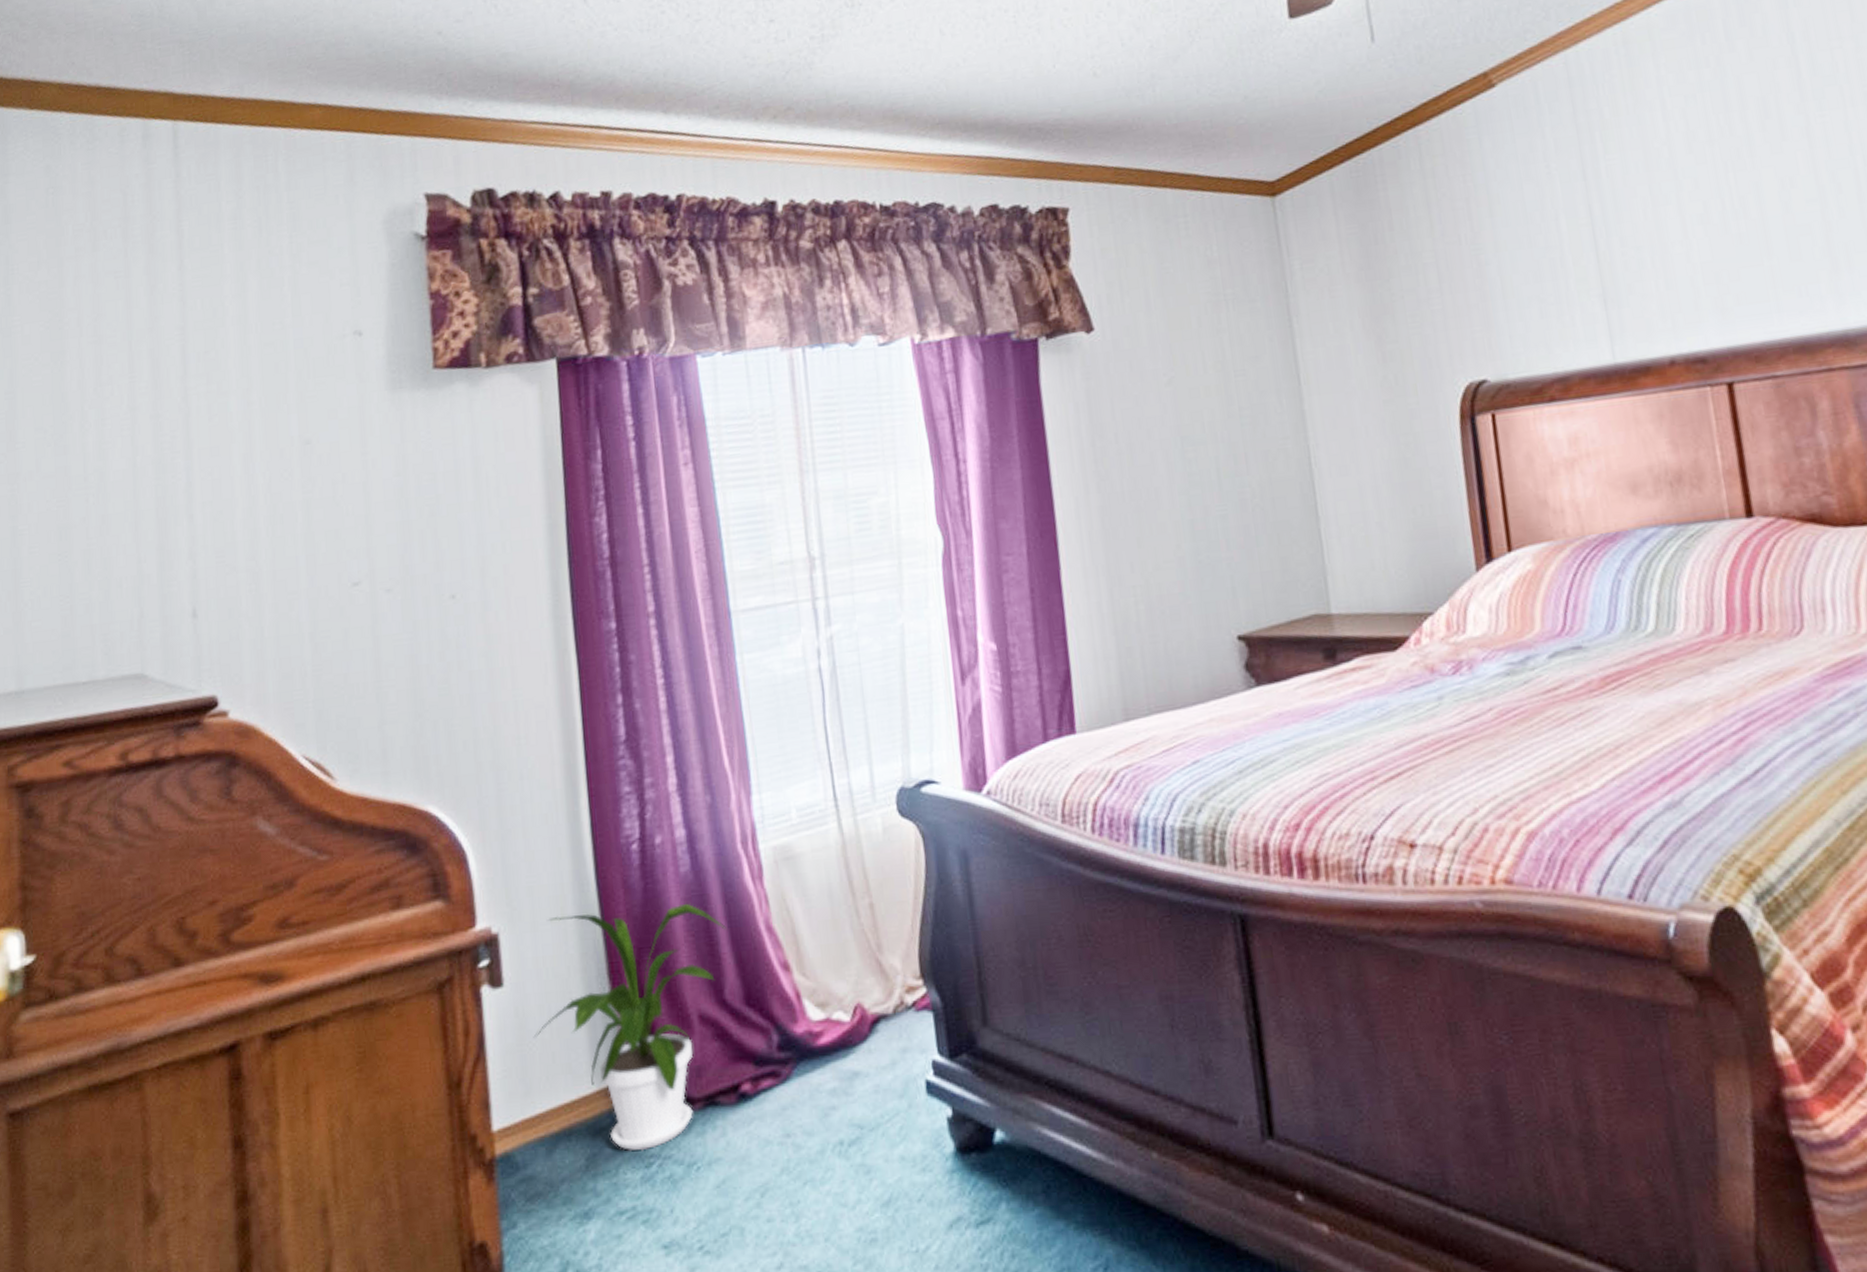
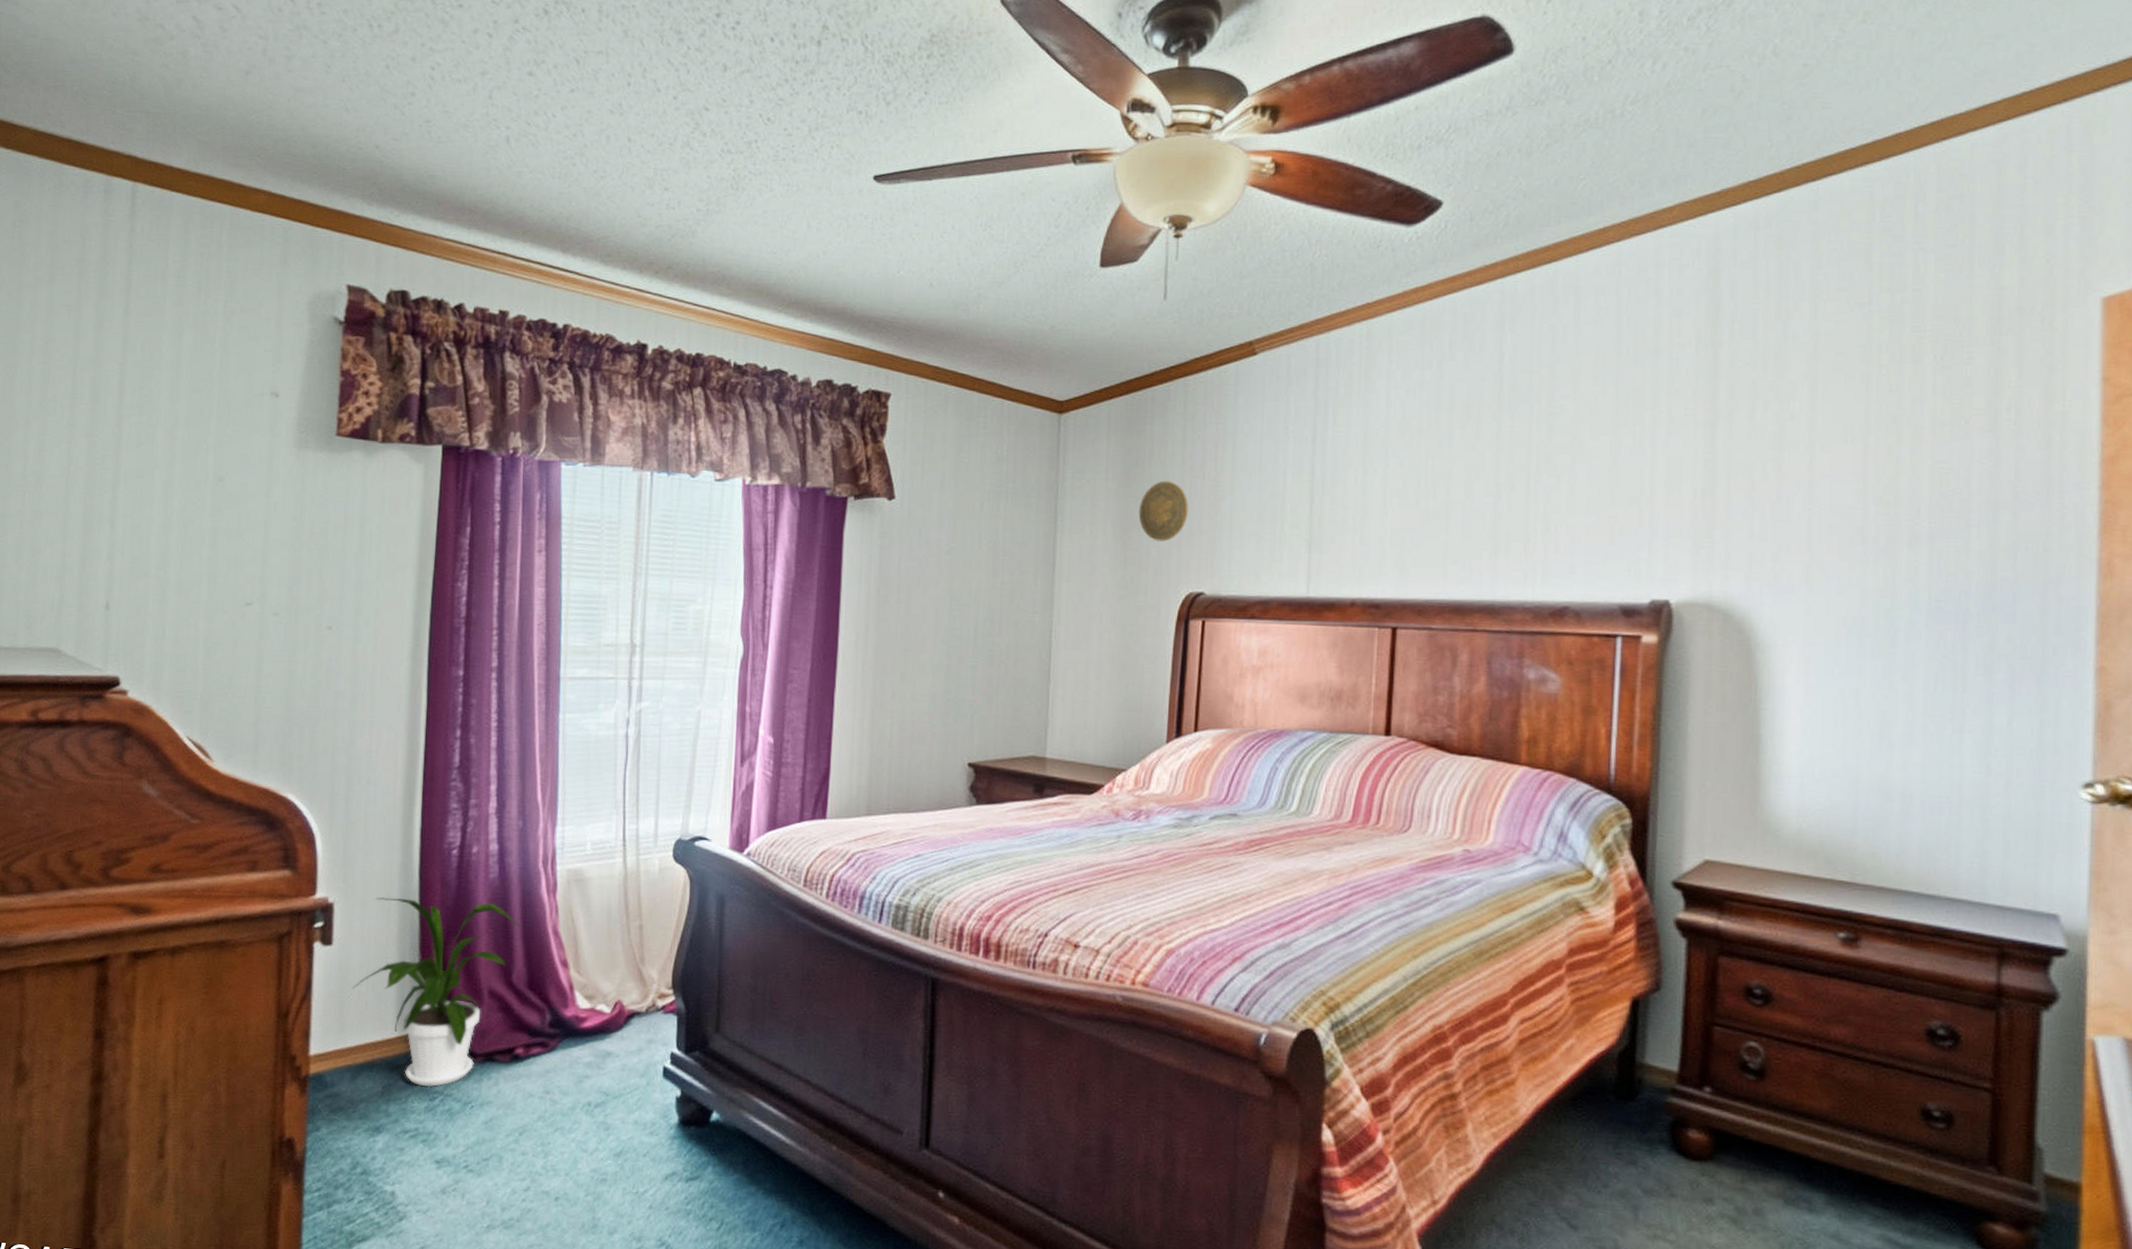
decorative plate: none [1388,253,1450,328] -> present [1138,480,1188,542]

